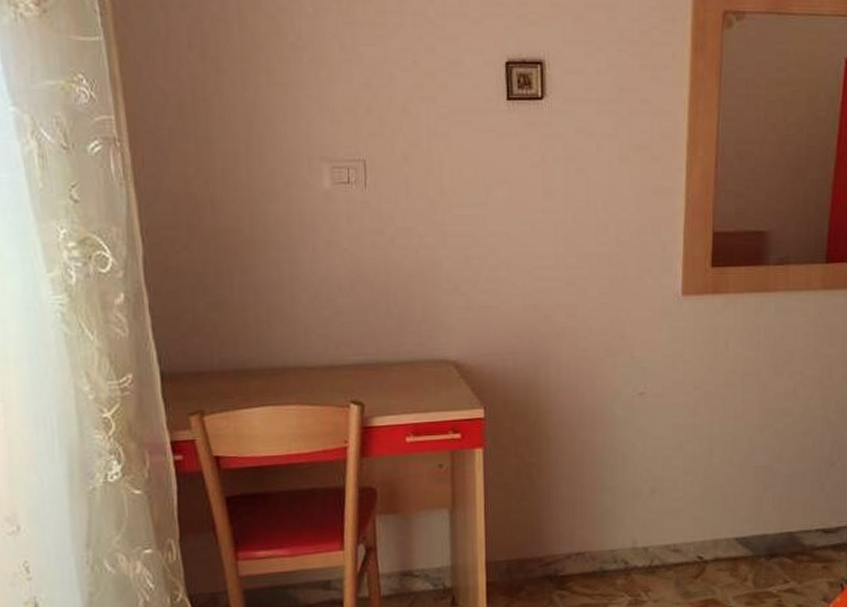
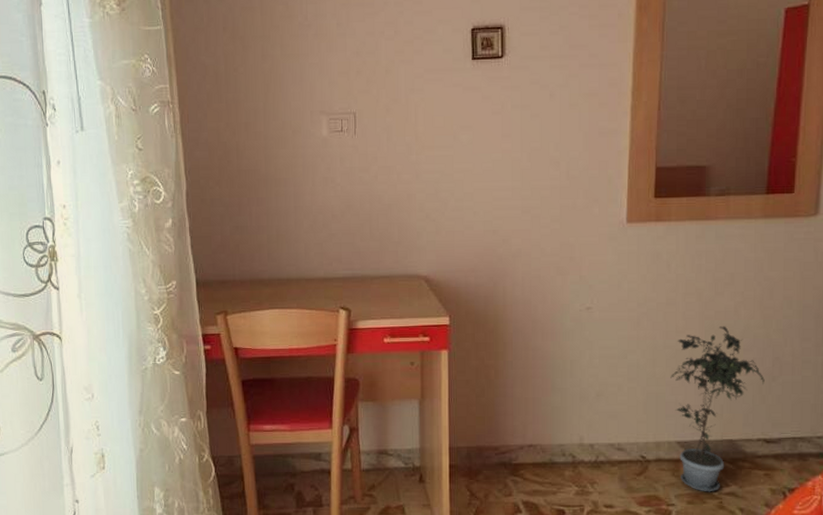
potted plant: none [728,409,824,591] -> present [670,326,765,492]

